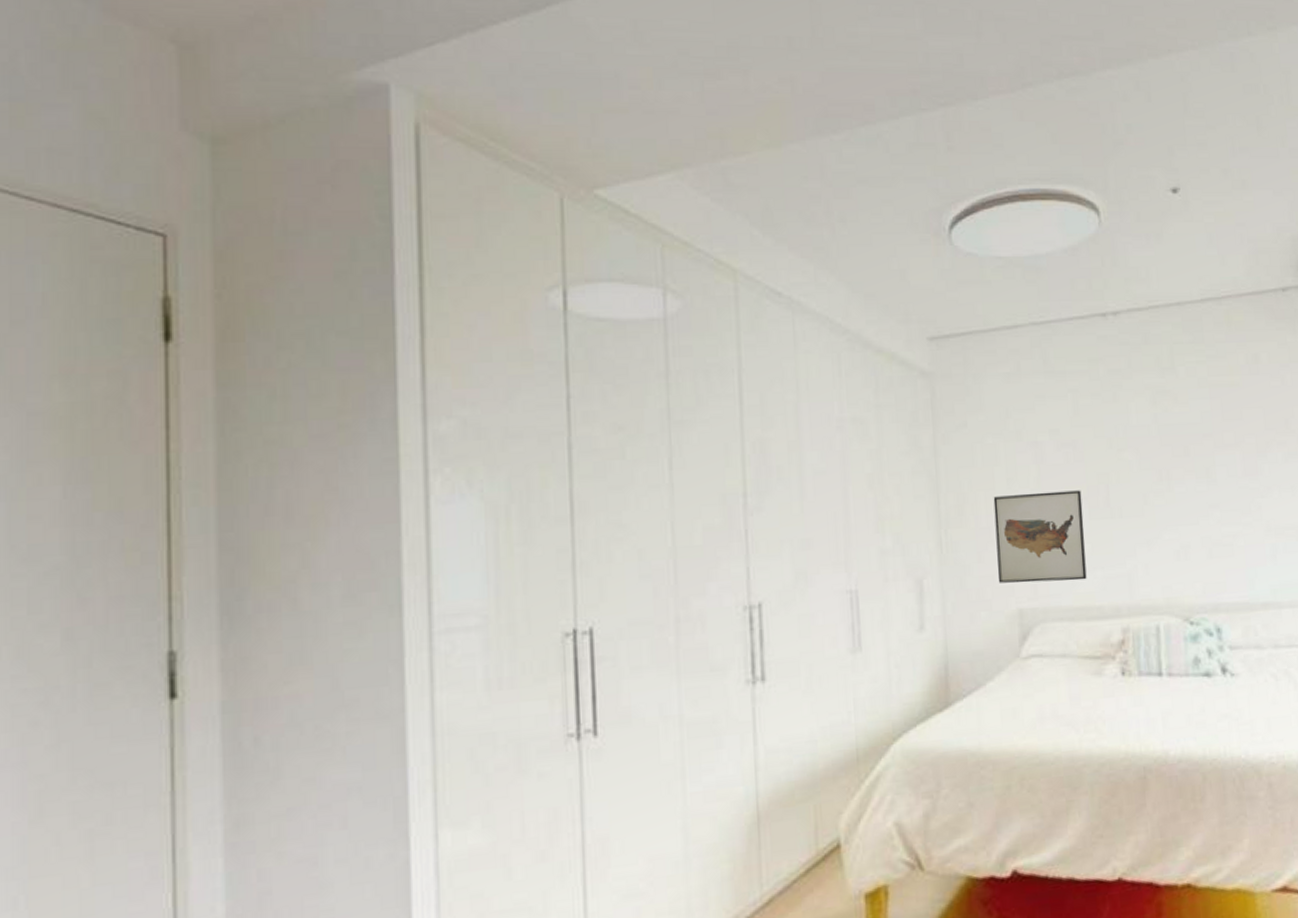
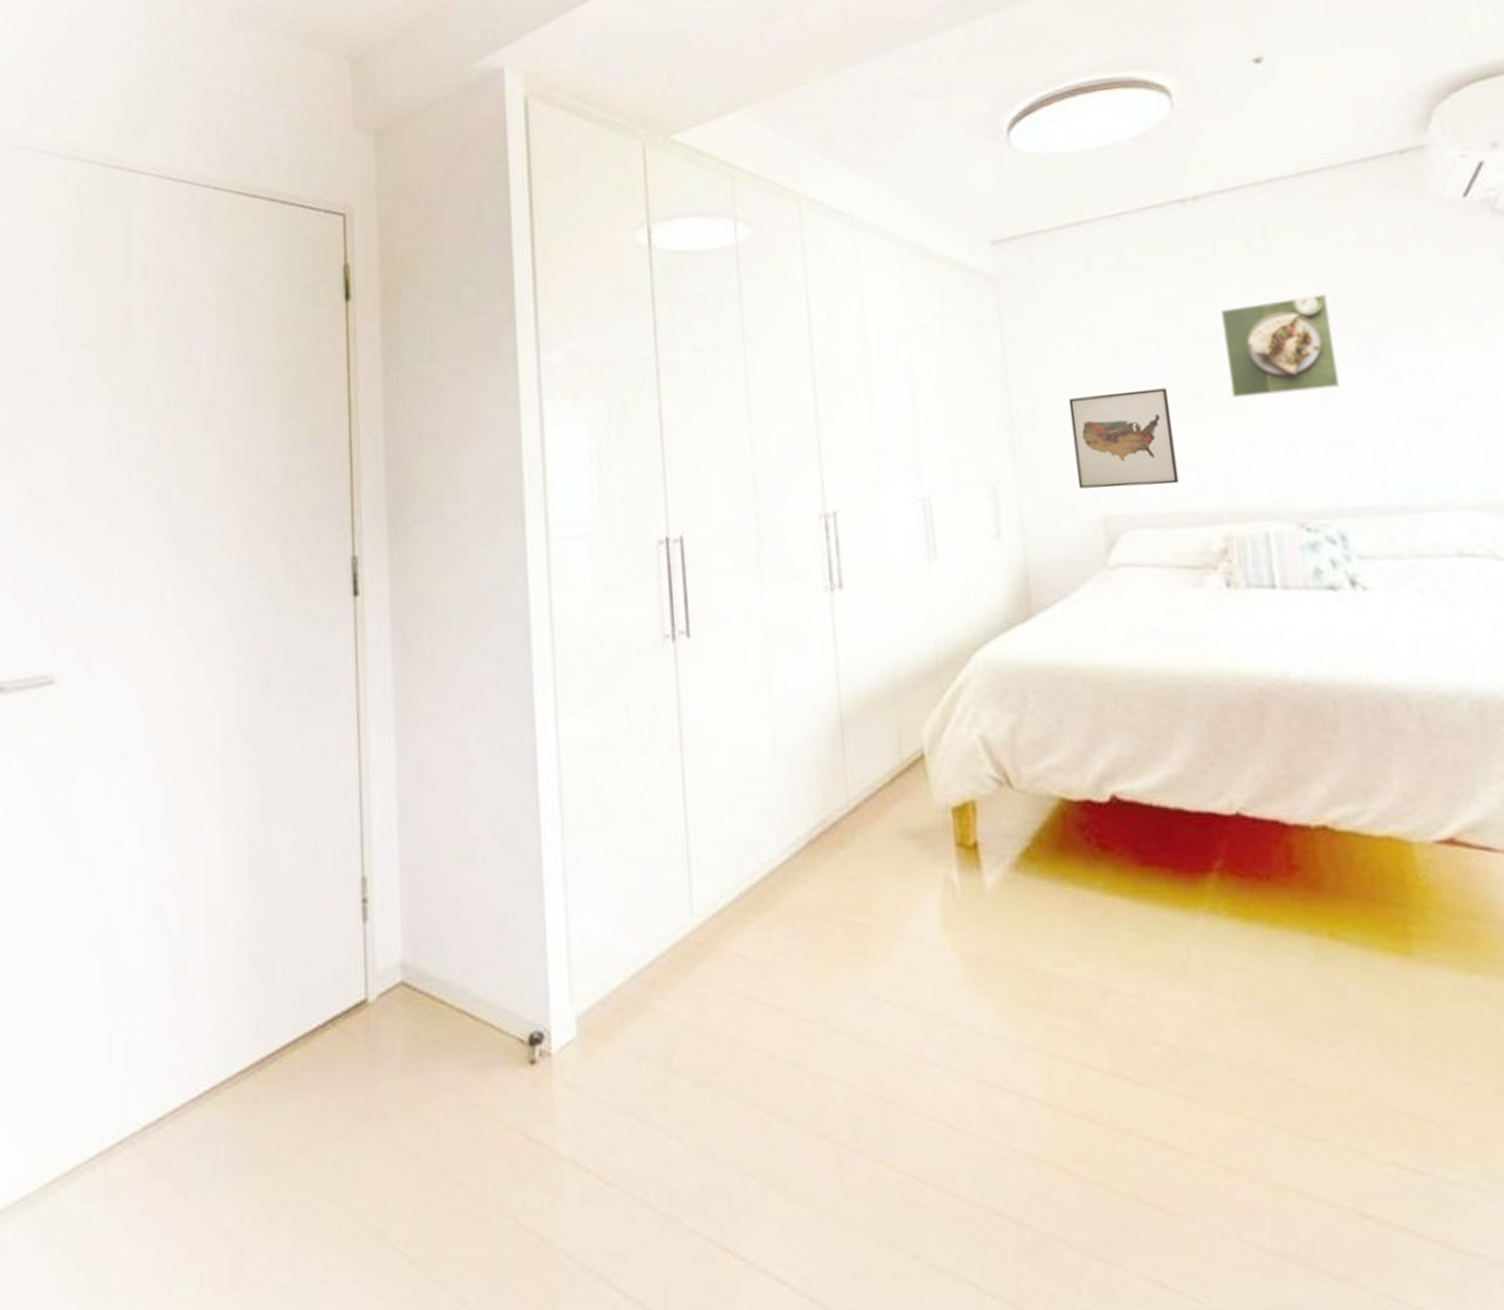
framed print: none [1131,412,1224,501] -> present [1221,294,1340,397]

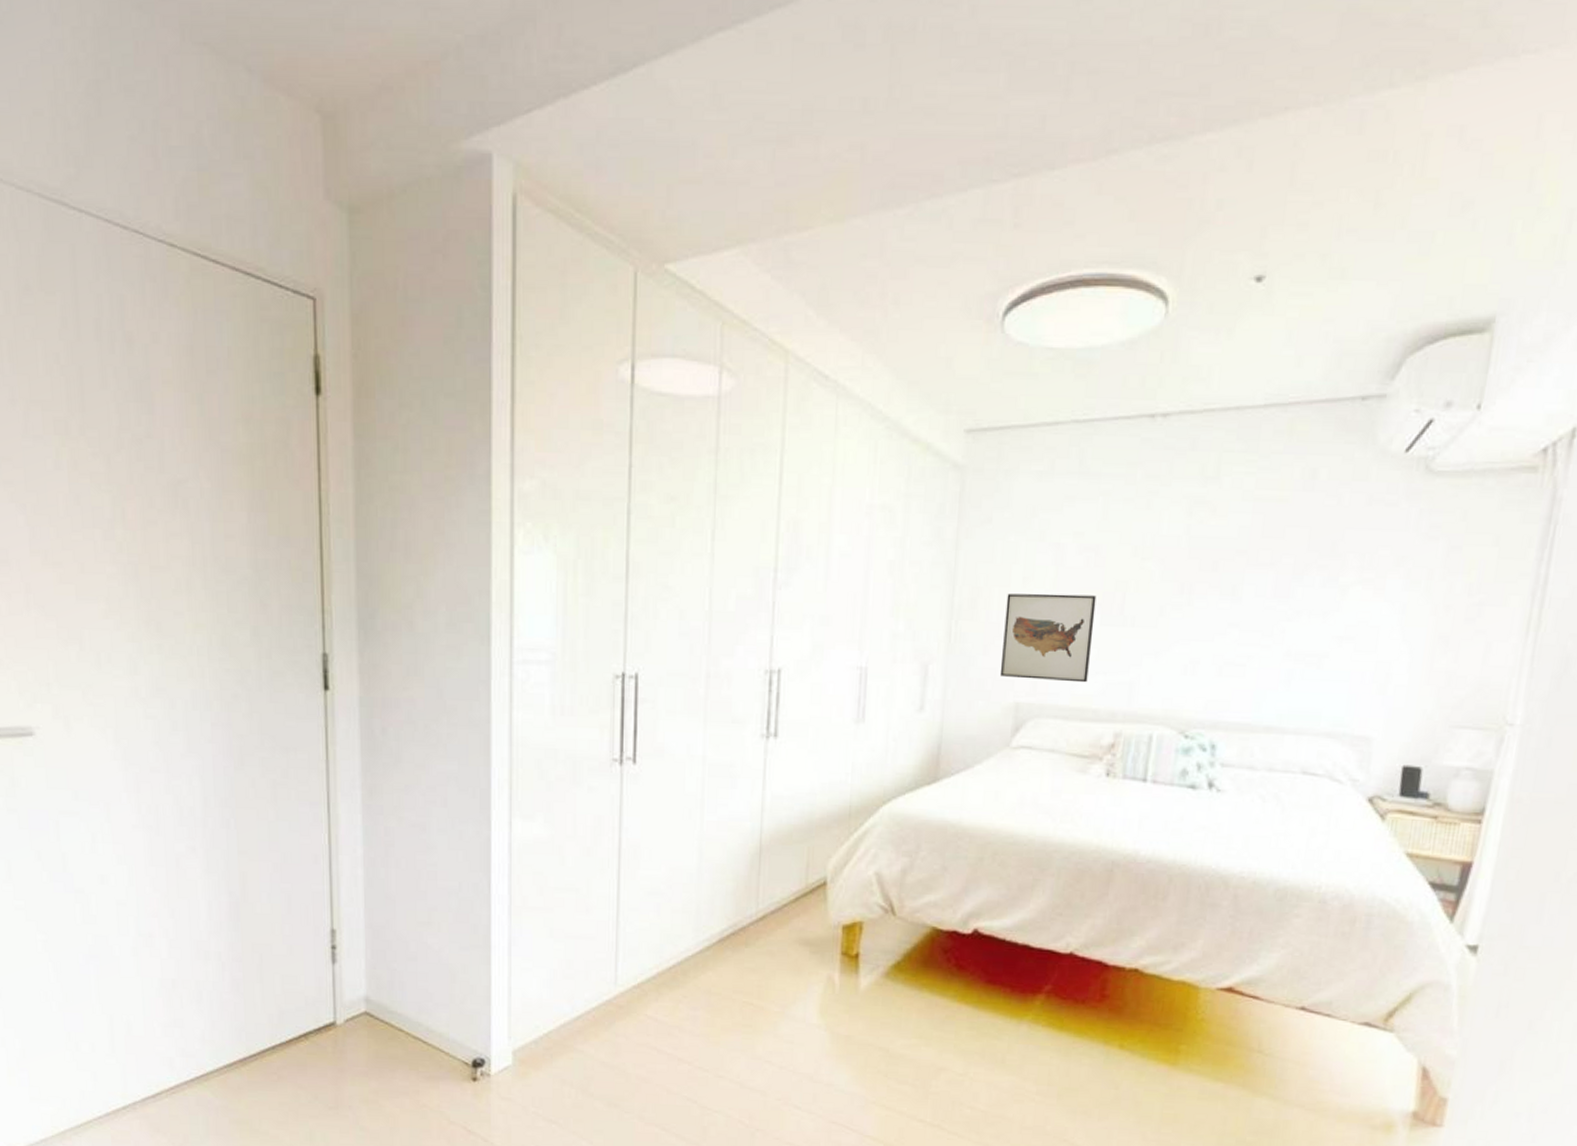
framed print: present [1221,294,1340,397] -> none [1152,527,1258,616]

